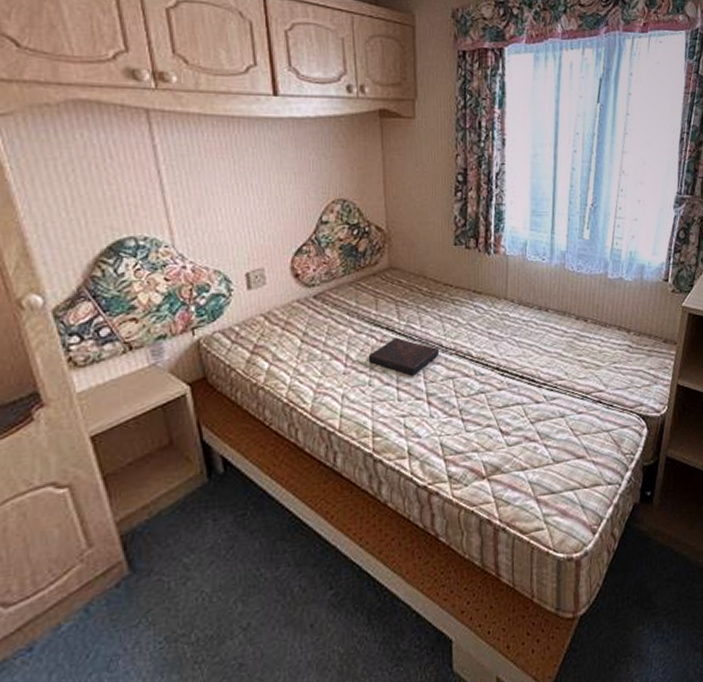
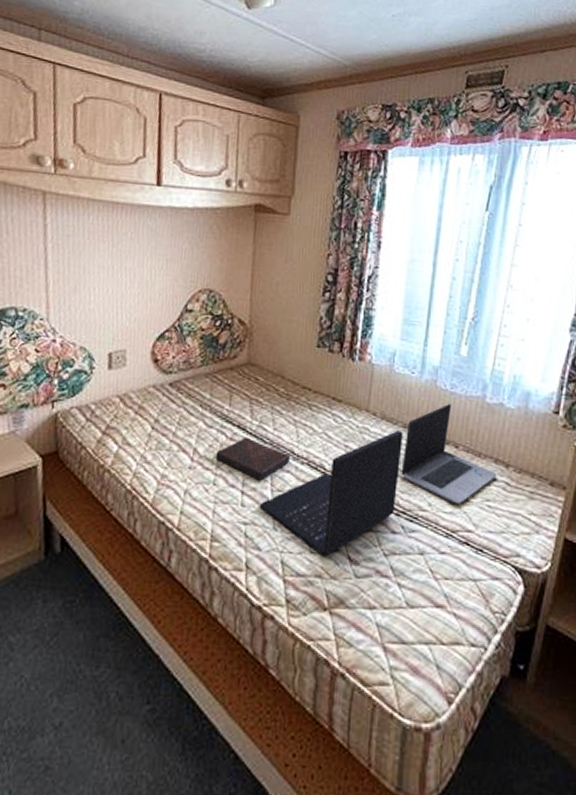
laptop: none [415,313,539,433] -> present [259,430,403,556]
laptop computer: none [540,283,621,370] -> present [401,403,497,505]

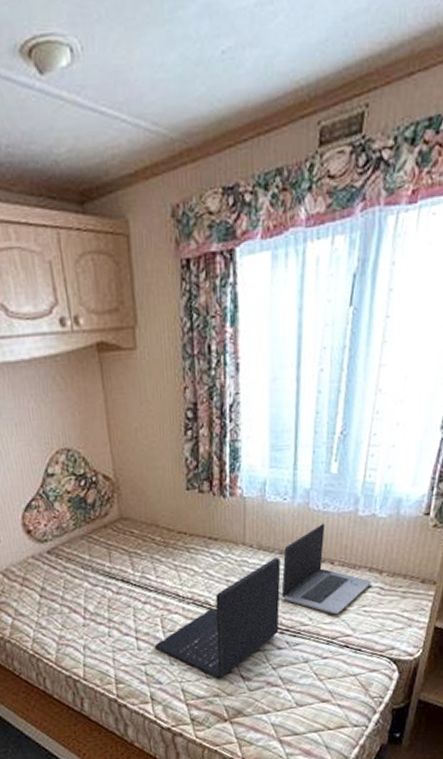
book: present [215,437,291,481] -> none [105,588,177,626]

